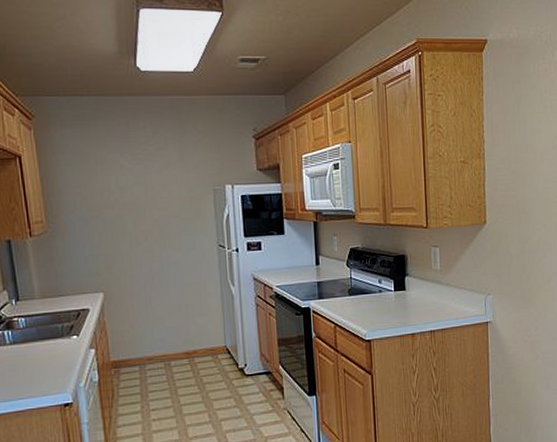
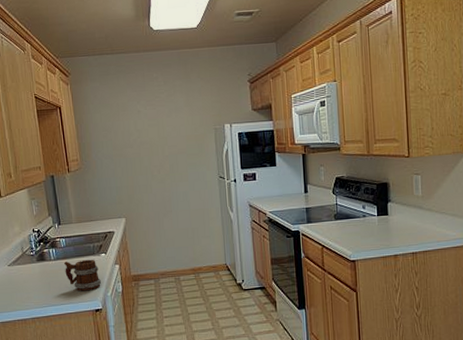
mug: none [22,342,73,382] -> present [63,259,102,292]

